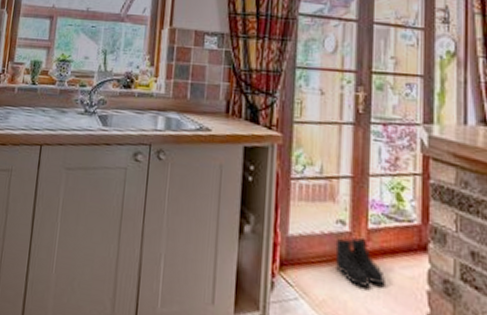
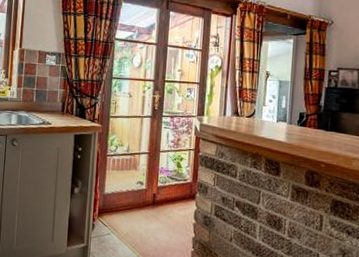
boots: present [334,237,385,287] -> none [135,192,167,224]

